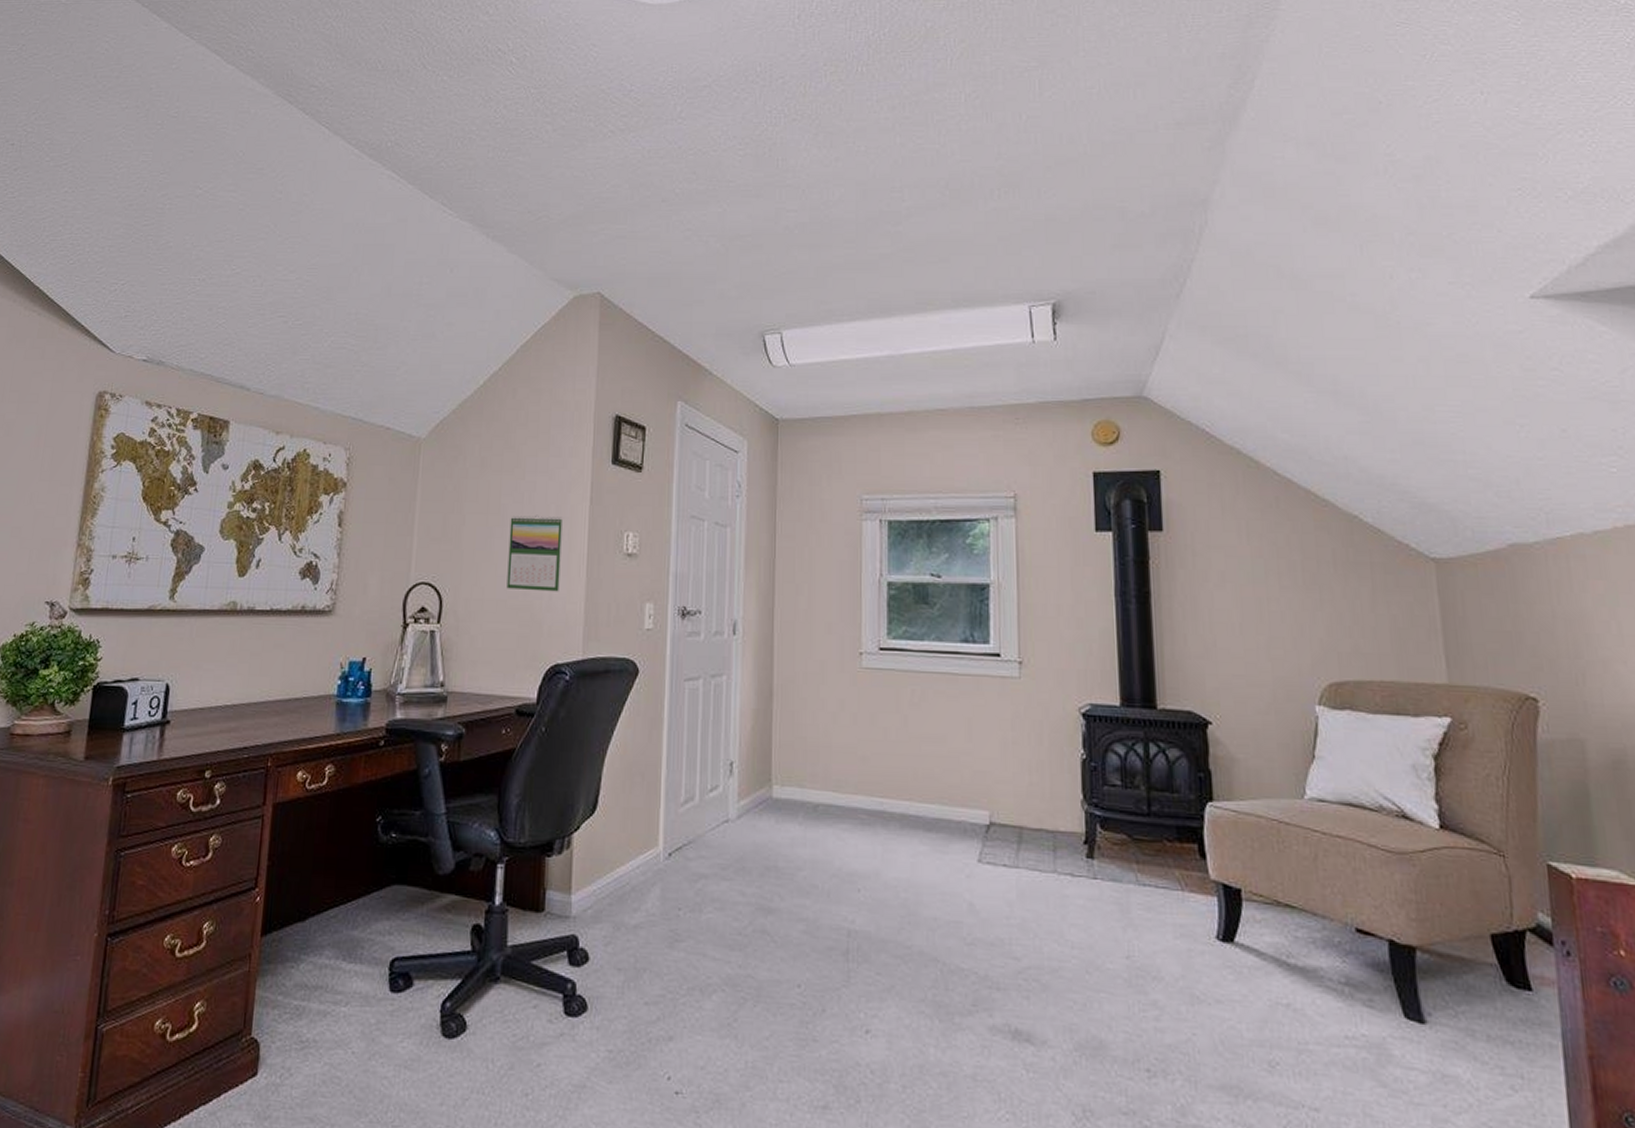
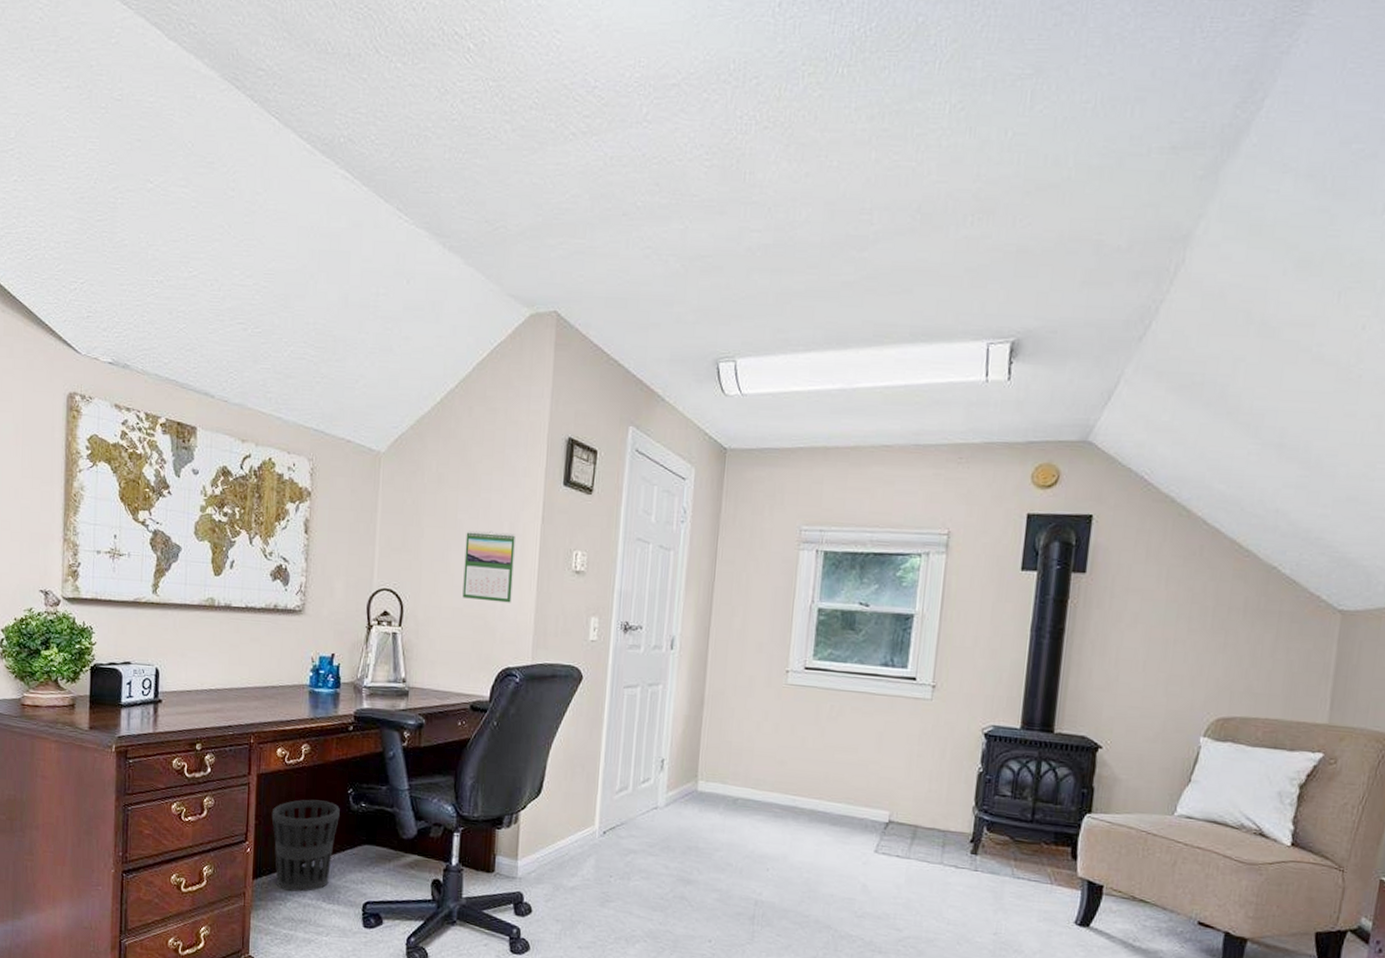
wastebasket: none [286,831,367,950] -> present [271,799,340,892]

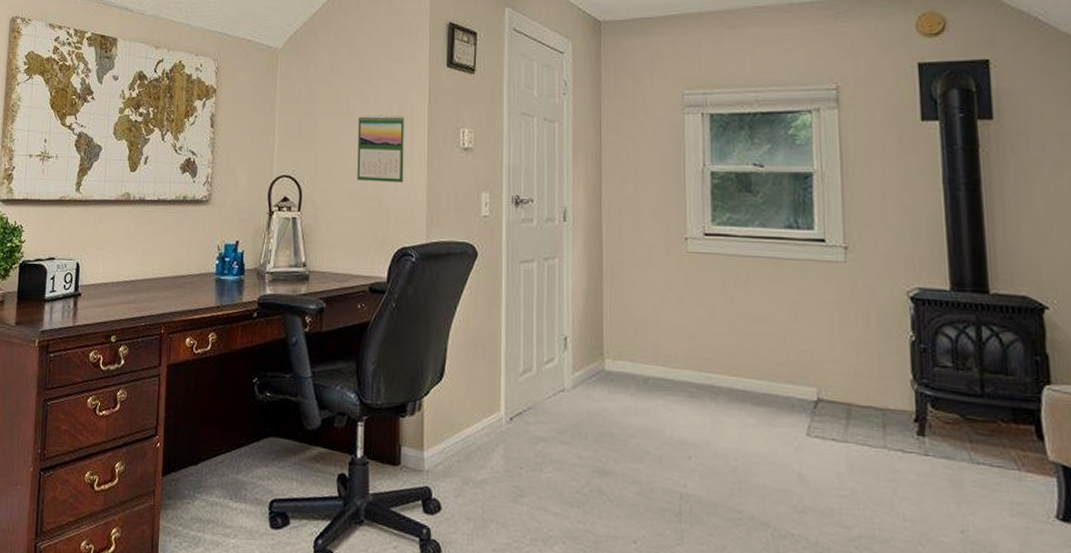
wastebasket: present [271,799,340,892] -> none [180,389,246,490]

